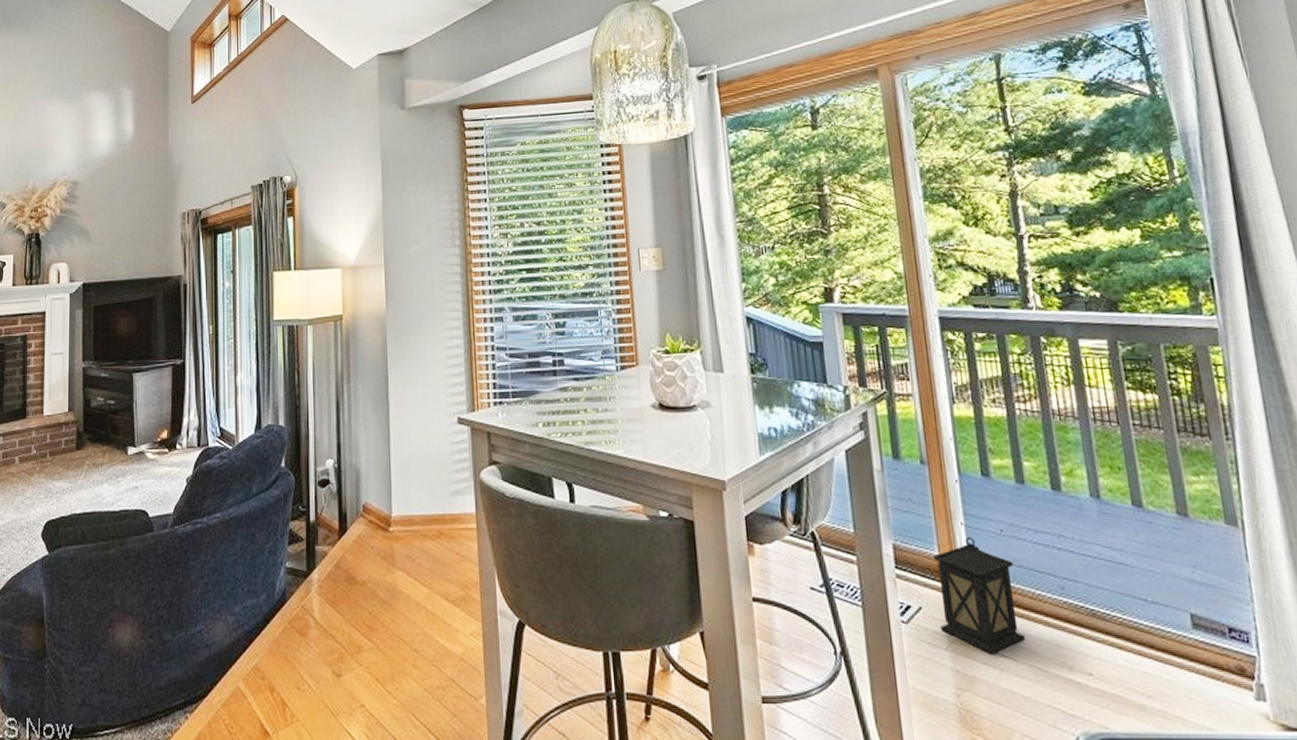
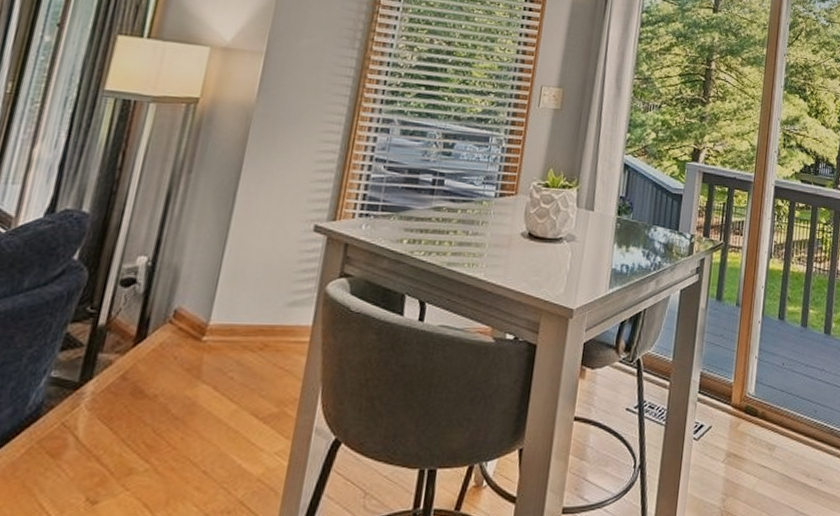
lantern: present [933,536,1026,654] -> none [722,368,786,465]

